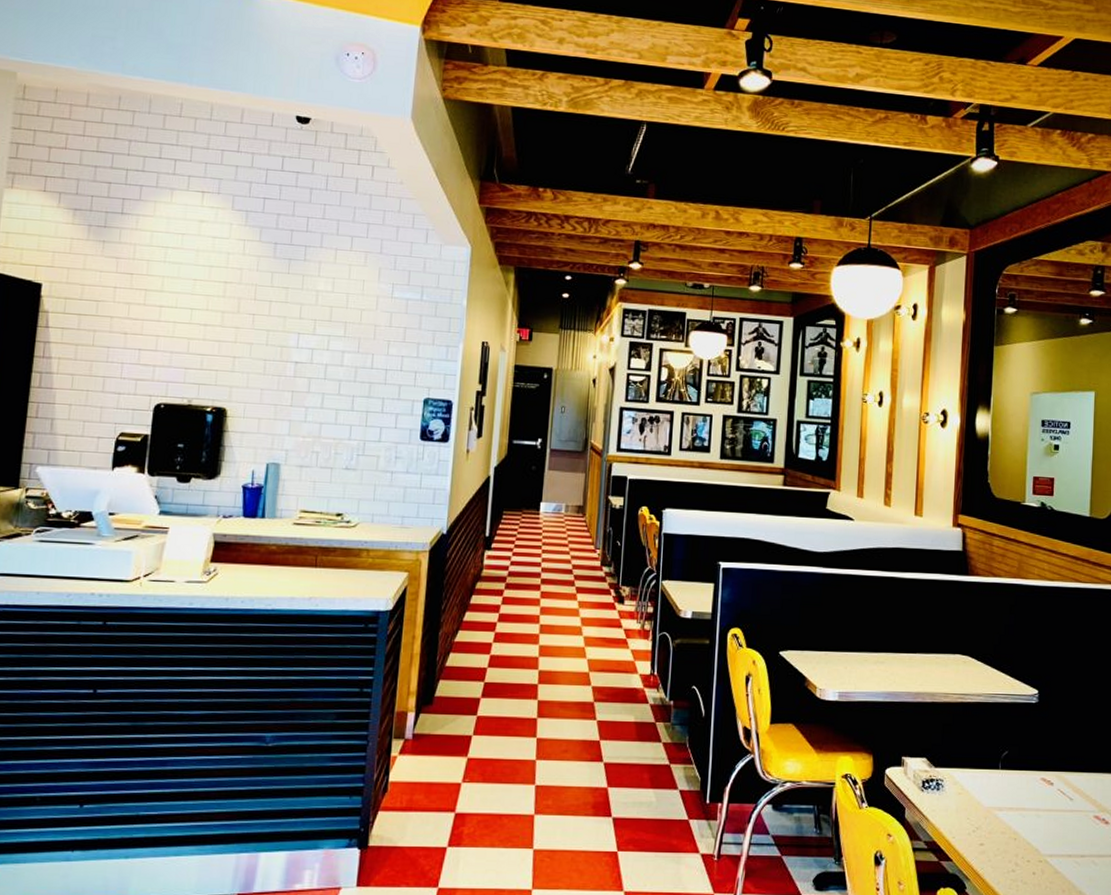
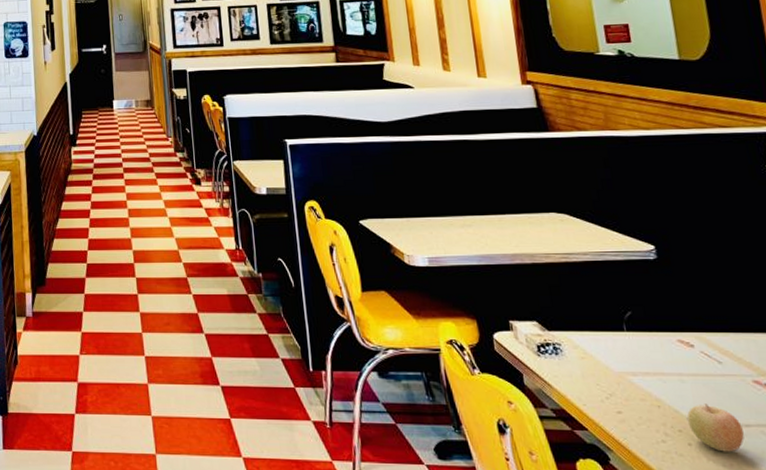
fruit: none [1035,836,1078,880] -> present [686,403,744,452]

